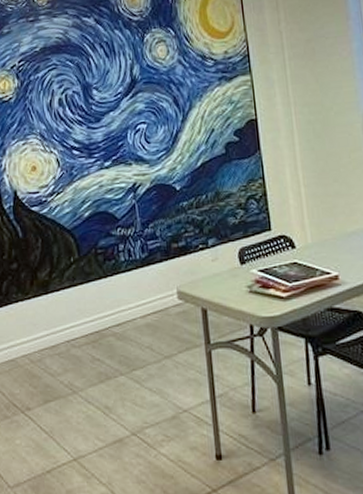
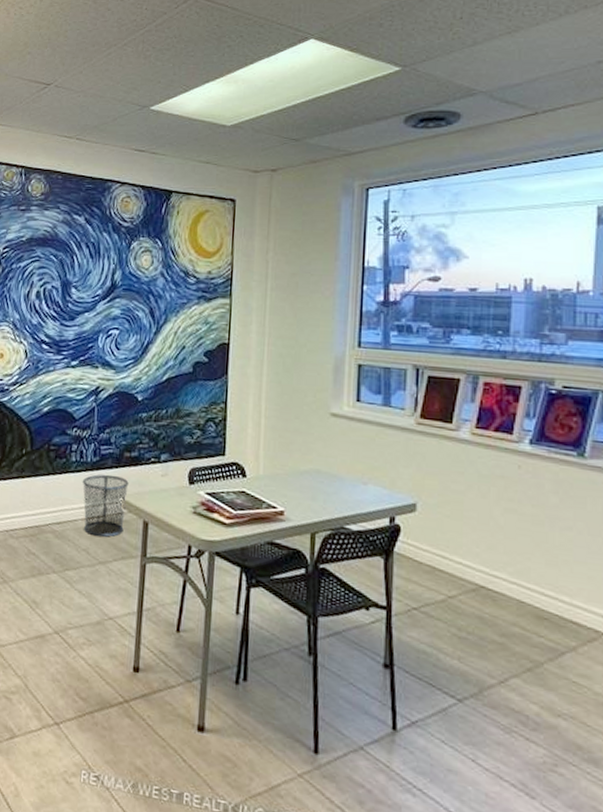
waste bin: none [134,268,184,332] -> present [82,474,129,537]

